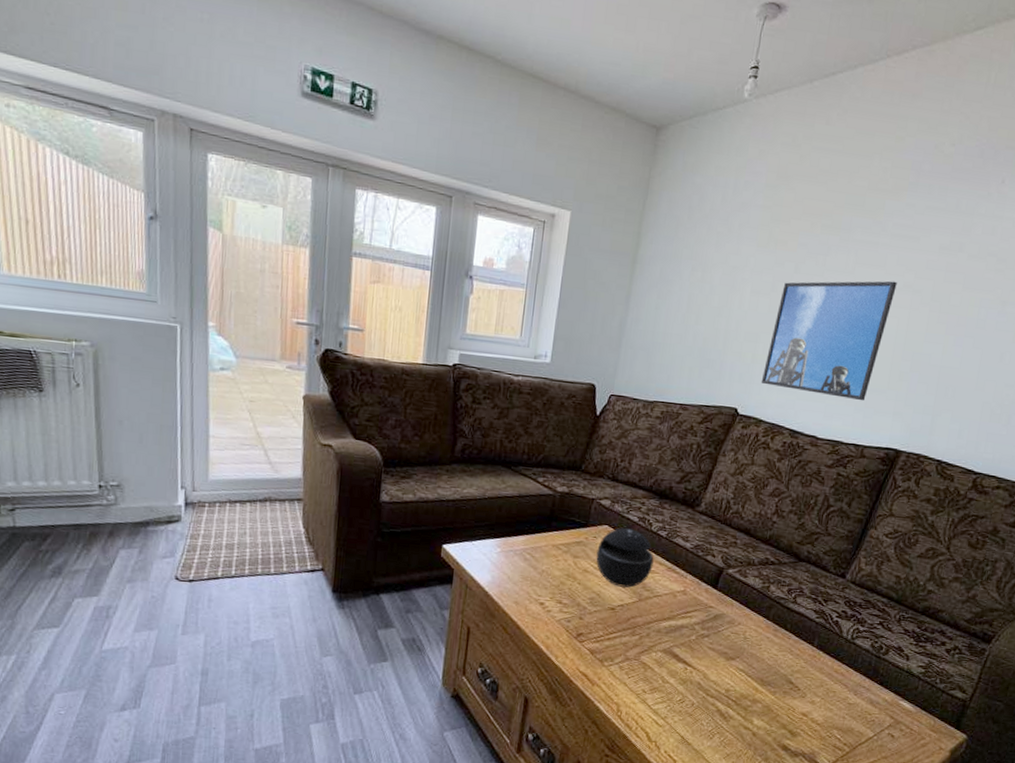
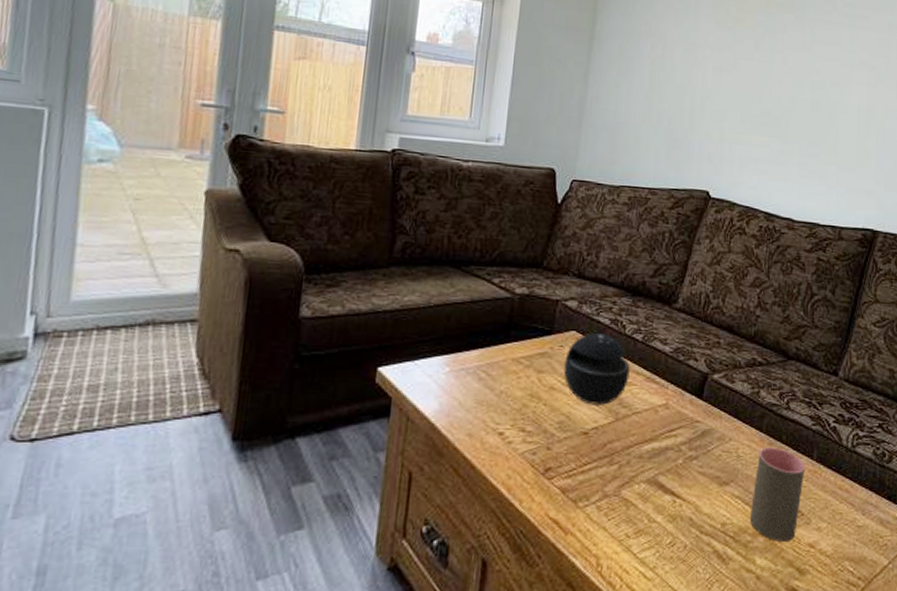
cup: none [750,632,806,709] -> present [749,447,805,542]
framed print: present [760,281,897,401] -> none [730,58,853,180]

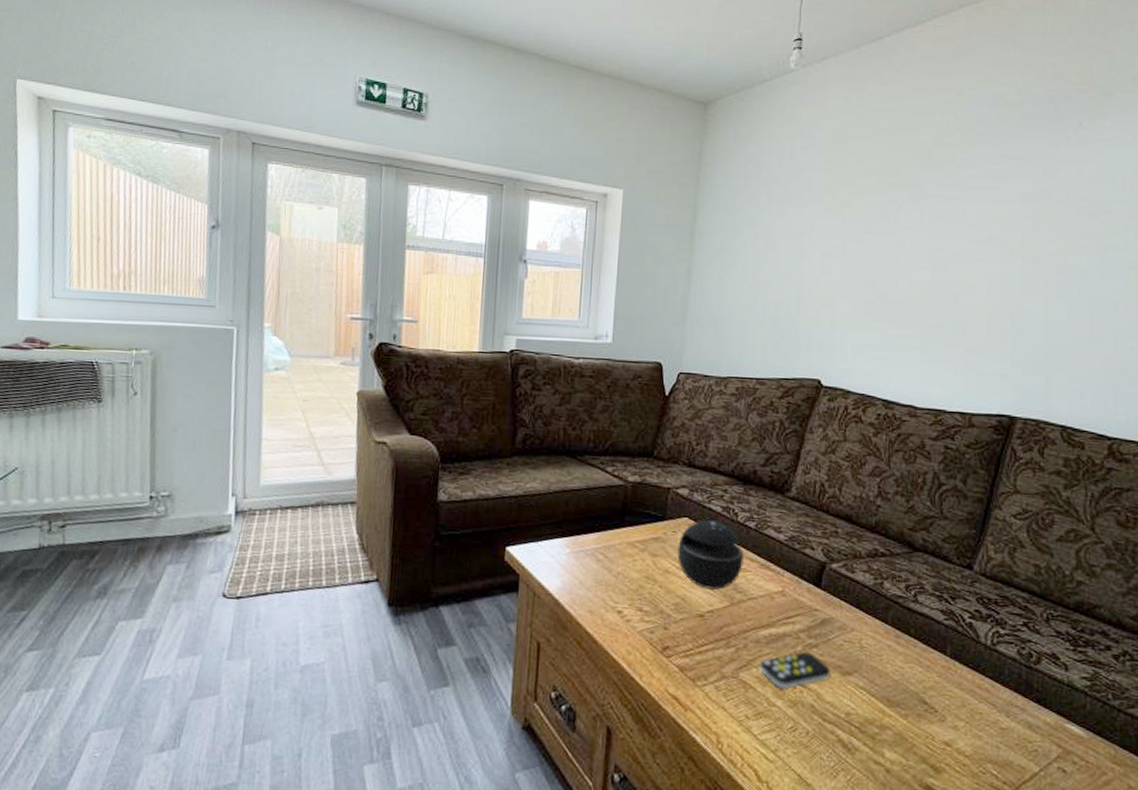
remote control: none [642,464,709,503] -> present [760,652,831,689]
cup: present [749,447,805,542] -> none [876,639,937,737]

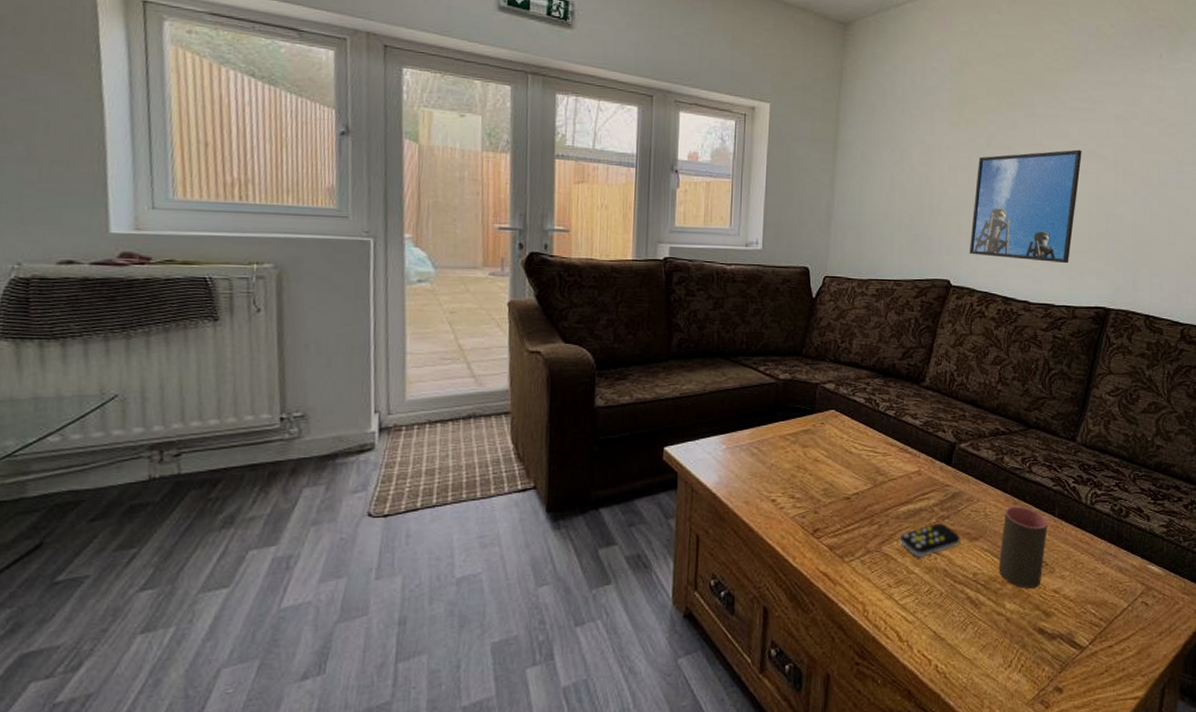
speaker: present [677,520,744,590] -> none [826,411,885,474]
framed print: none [843,234,981,364] -> present [969,149,1082,264]
cup: none [876,639,937,737] -> present [998,506,1048,588]

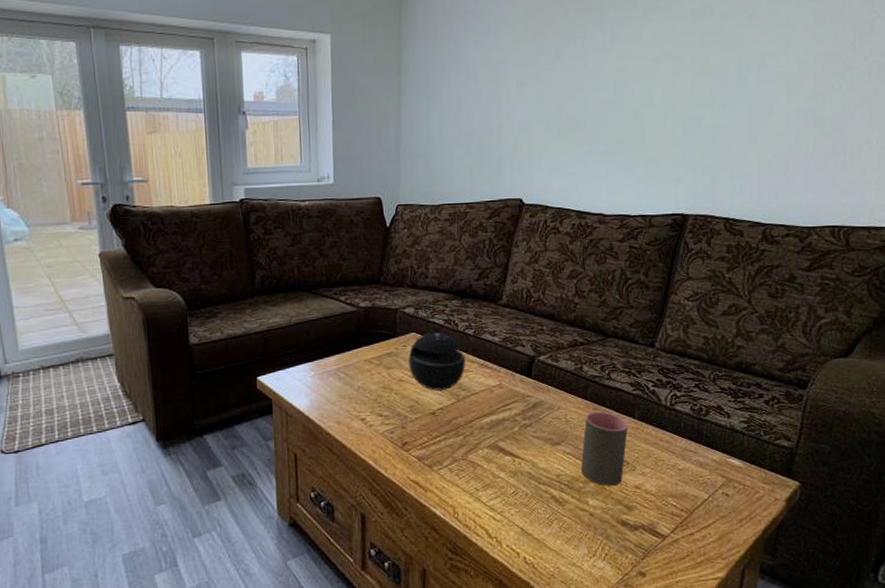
speaker: none [826,411,885,474] -> present [408,332,466,391]
remote control: present [900,523,960,557] -> none [485,431,543,463]
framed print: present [969,149,1082,264] -> none [540,52,656,173]

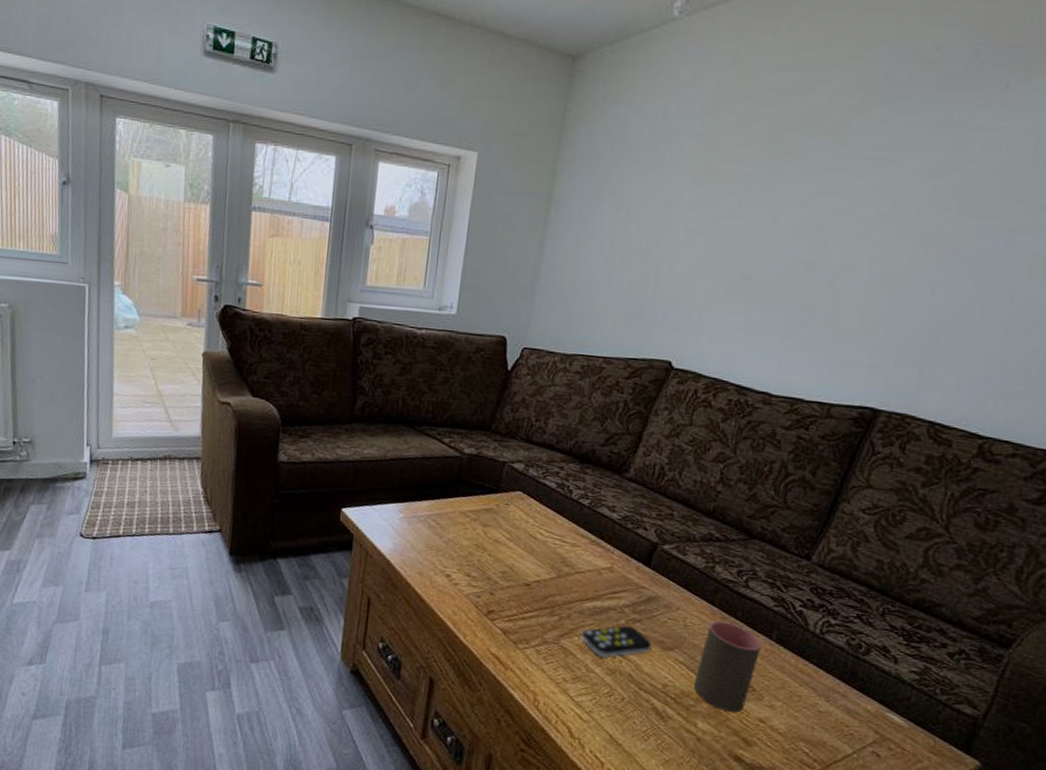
speaker: present [408,332,466,391] -> none [508,494,575,562]
remote control: none [485,431,543,463] -> present [582,625,652,658]

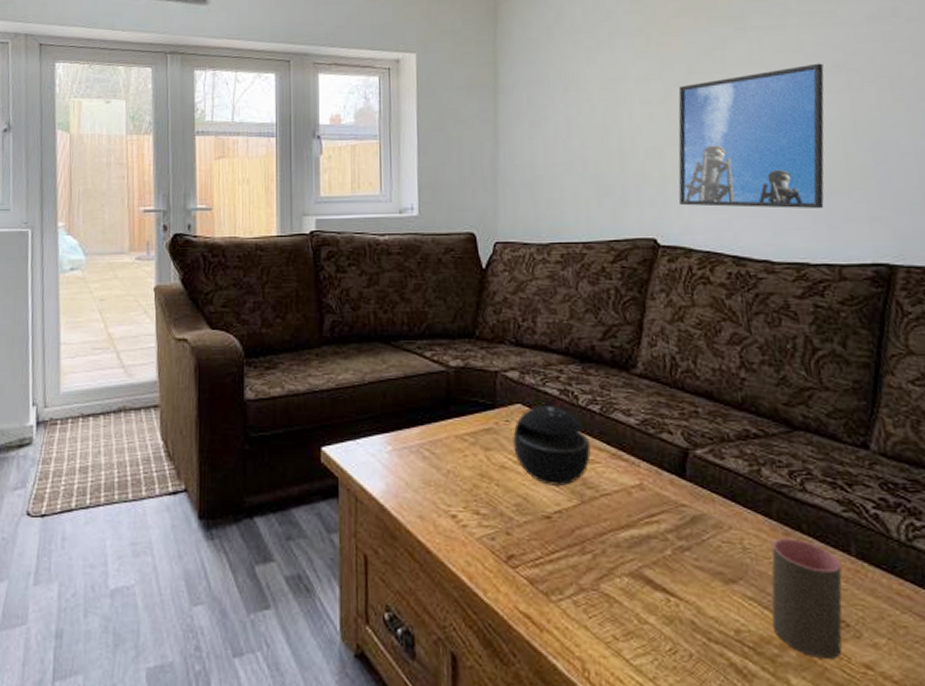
speaker: none [508,494,575,562] -> present [513,406,591,486]
remote control: present [582,625,652,658] -> none [624,556,711,602]
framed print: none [699,210,869,352] -> present [678,63,824,209]

